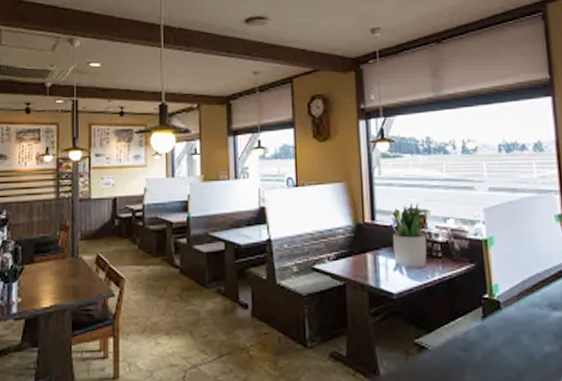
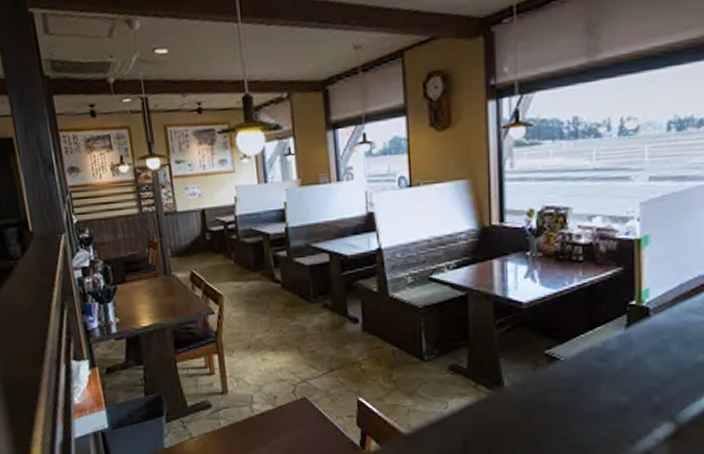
planter: present [393,203,427,269] -> none [525,199,565,276]

